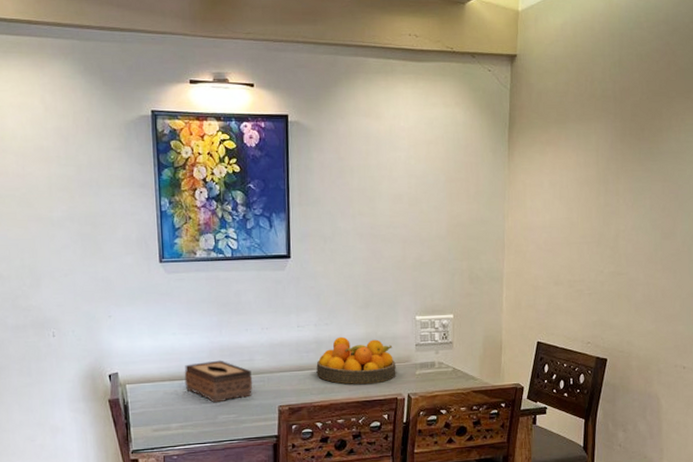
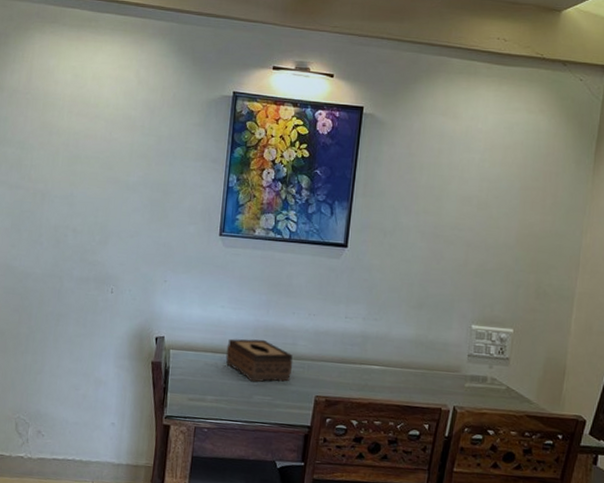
fruit bowl: present [316,336,396,384] -> none [358,334,444,389]

